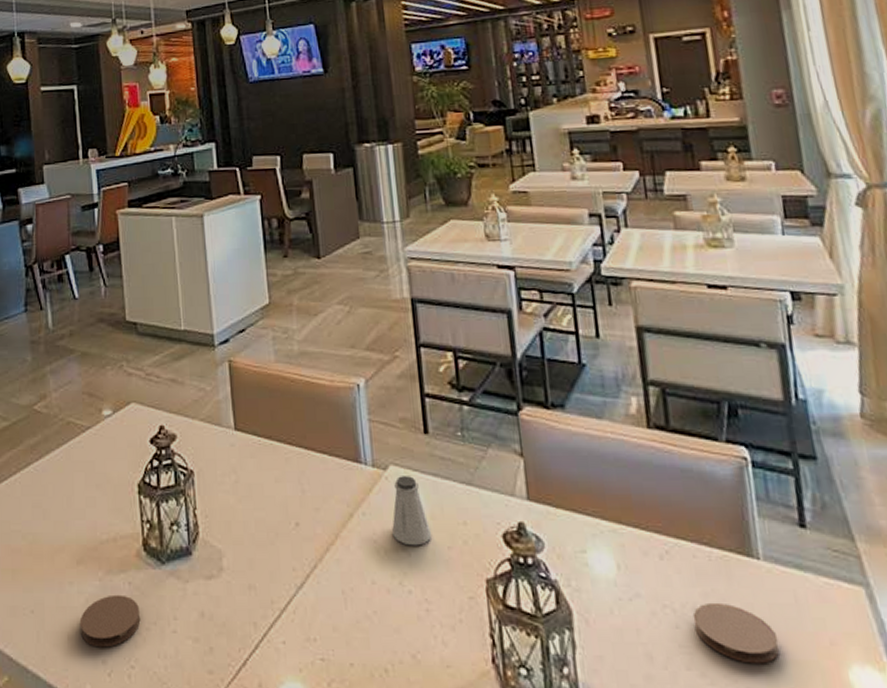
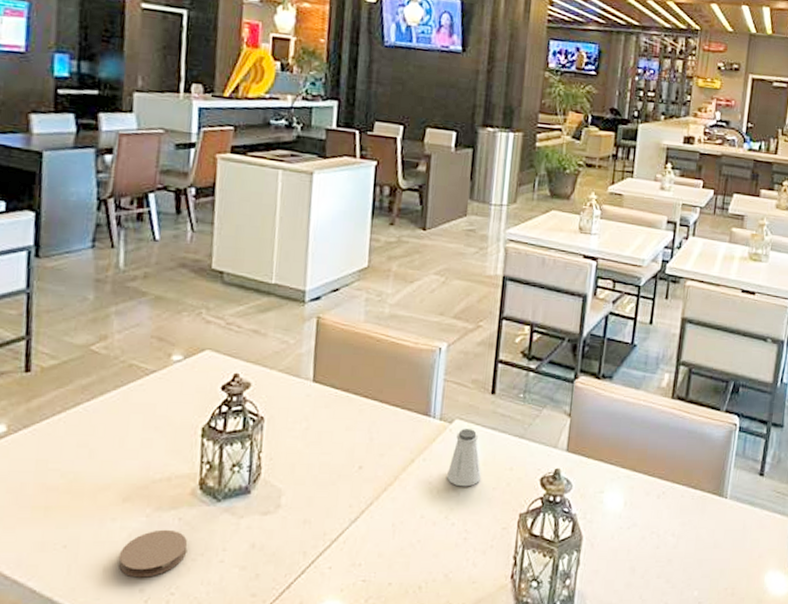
coaster: present [692,602,780,664] -> none [670,529,725,572]

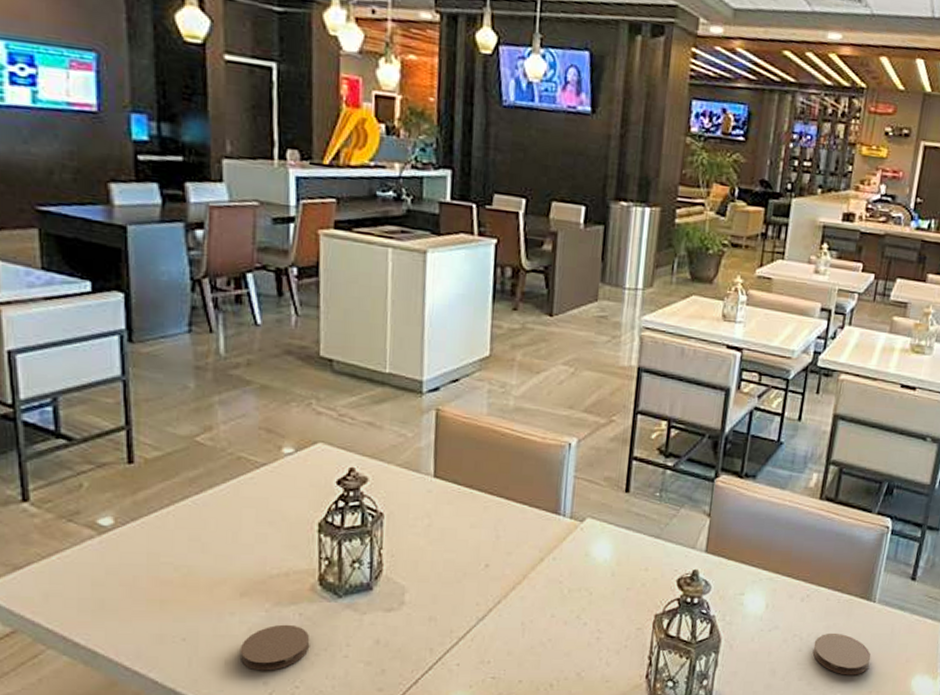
saltshaker: present [447,429,482,487] -> none [578,528,615,587]
coaster: none [670,529,725,572] -> present [812,633,871,675]

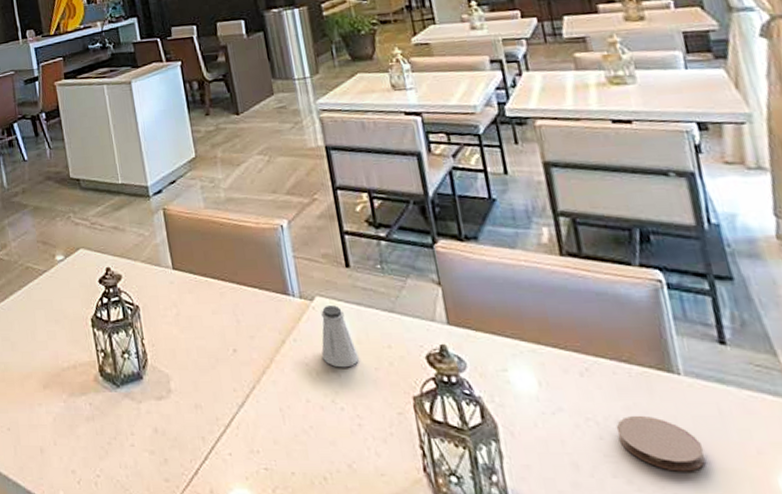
coaster: present [239,624,310,671] -> none [49,414,103,460]
saltshaker: none [578,528,615,587] -> present [321,305,359,368]

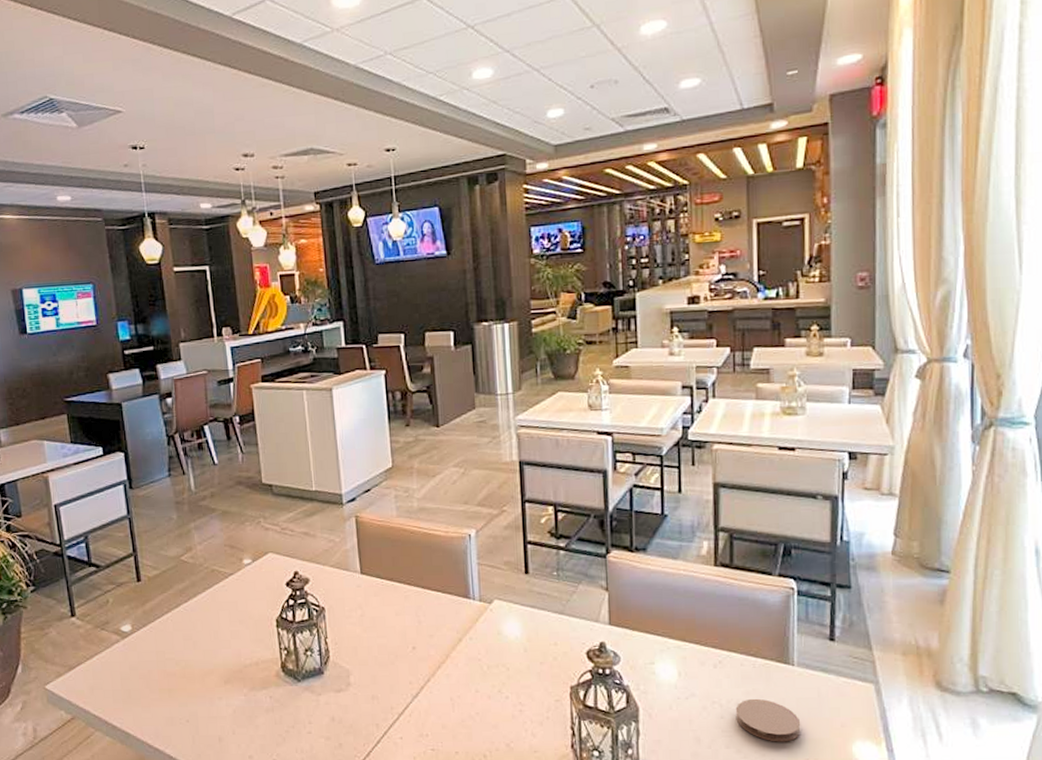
saltshaker: present [321,305,359,368] -> none [494,608,528,663]

